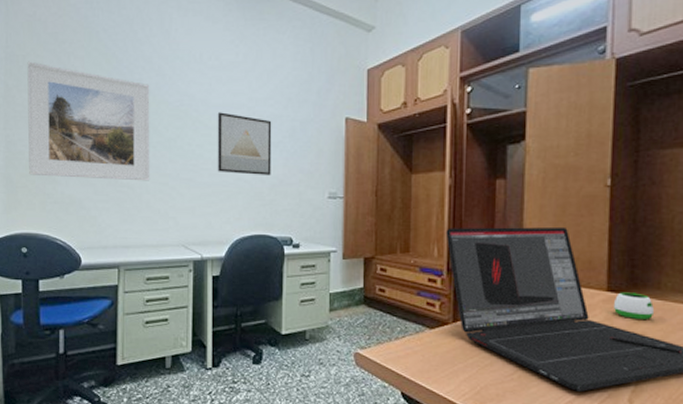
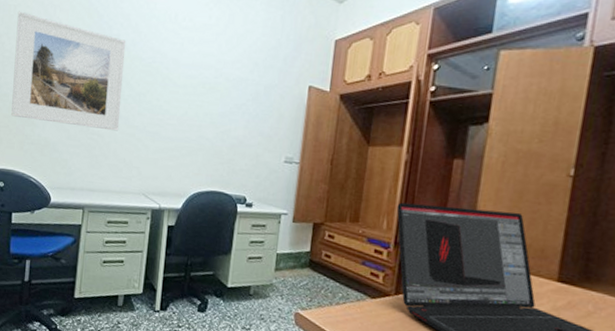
wall art: present [217,112,272,175] -> none [181,71,237,135]
mug: present [614,292,655,320] -> none [562,284,606,315]

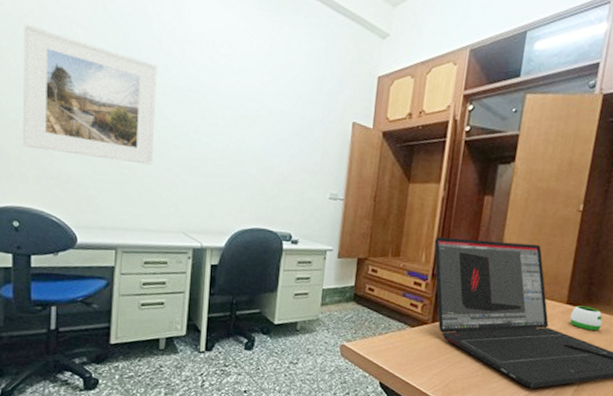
mug: none [562,284,606,315] -> present [570,305,603,331]

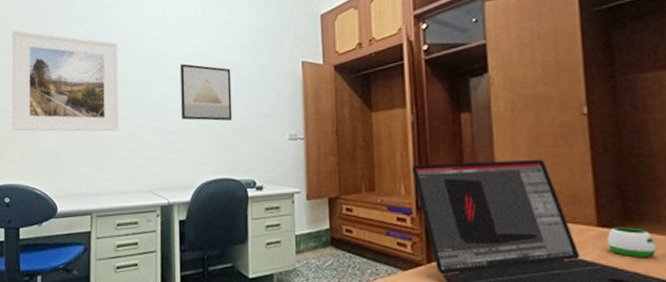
wall art: none [222,102,281,171] -> present [179,64,232,121]

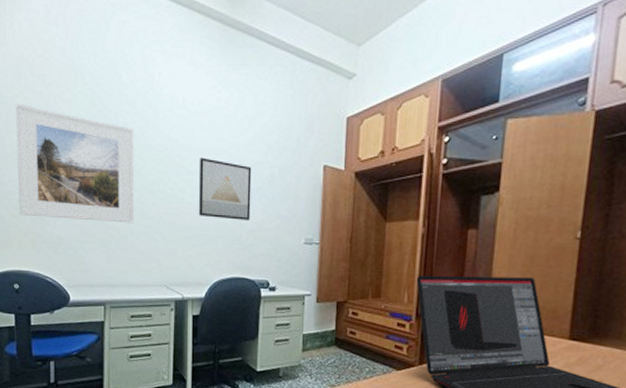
mug: present [607,227,657,258] -> none [574,341,614,368]

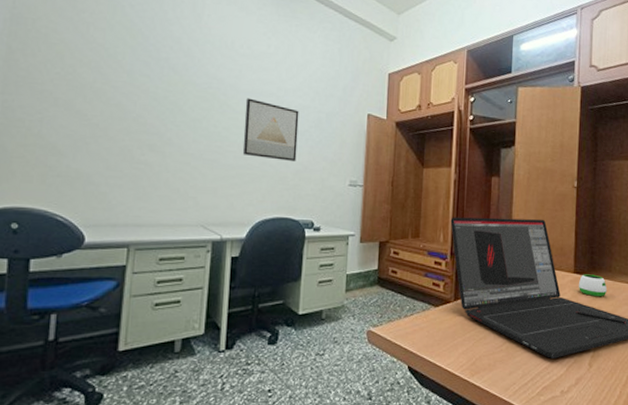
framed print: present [15,103,134,224] -> none [28,25,177,160]
mug: none [574,341,614,368] -> present [579,274,608,297]

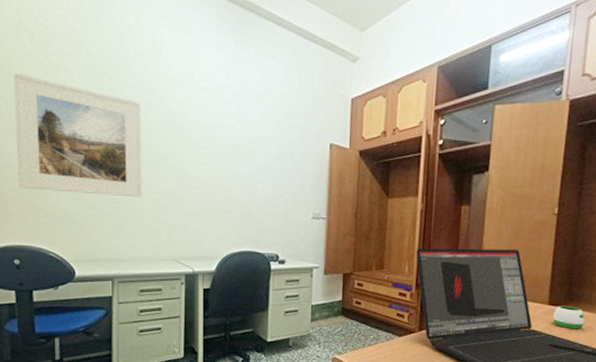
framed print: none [28,25,177,160] -> present [13,72,143,198]
wall art: present [242,98,299,161] -> none [208,133,261,195]

